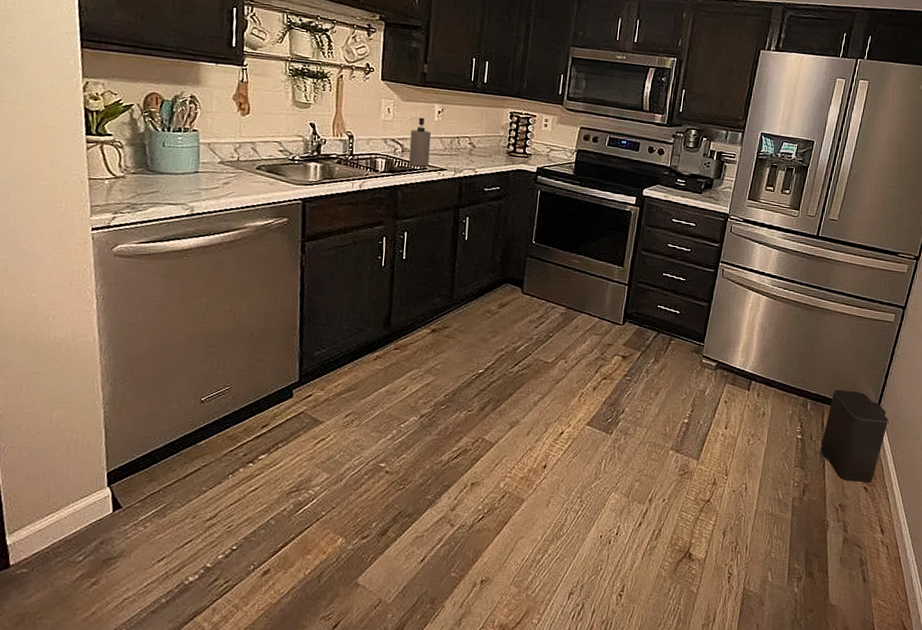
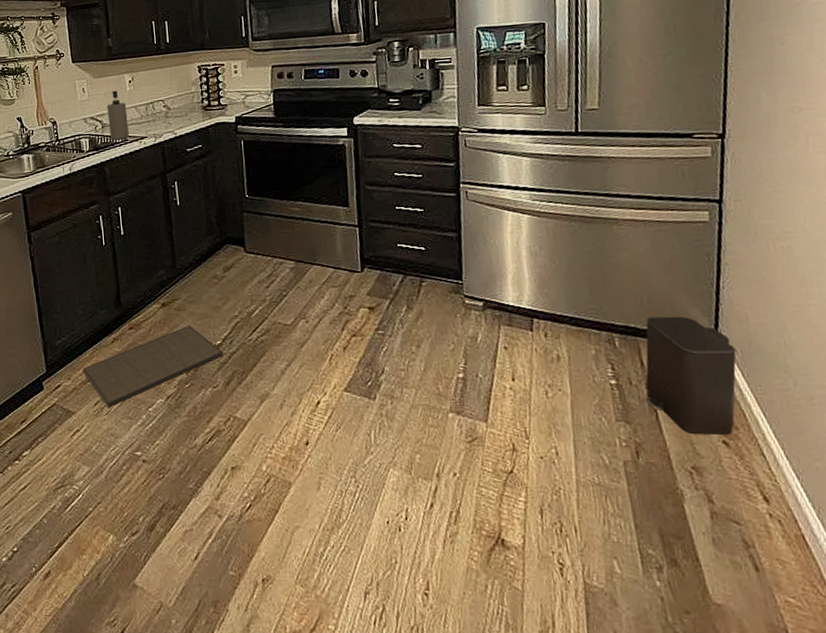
doormat: none [338,353,484,420] -> present [82,326,224,407]

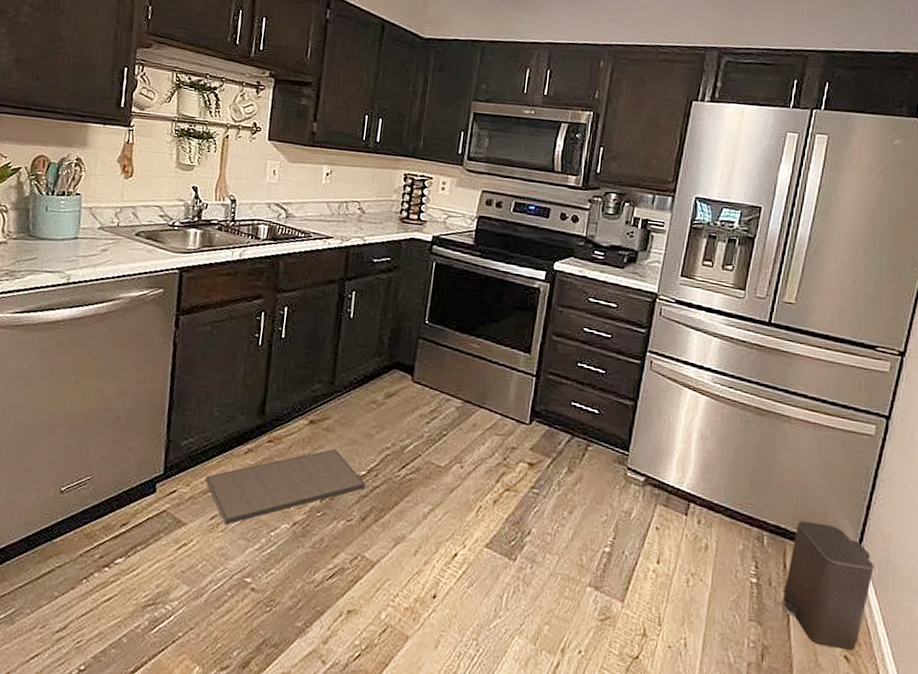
soap dispenser: present [103,90,129,140] -> none [293,180,318,235]

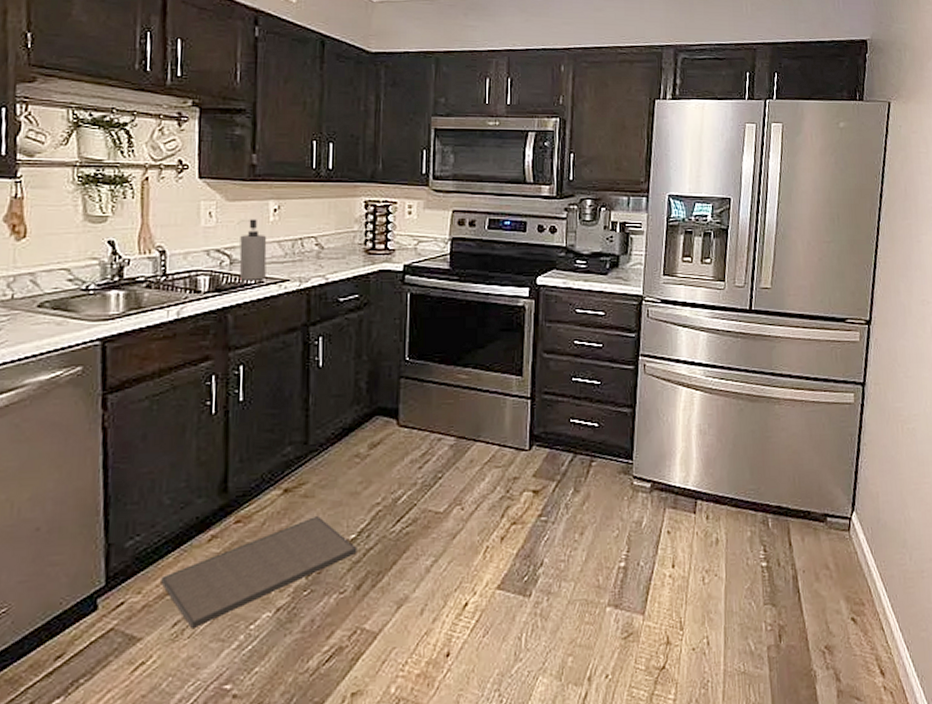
soap dispenser: none [293,180,318,235] -> present [236,219,267,280]
pedal bin: present [780,520,874,650] -> none [790,495,867,614]

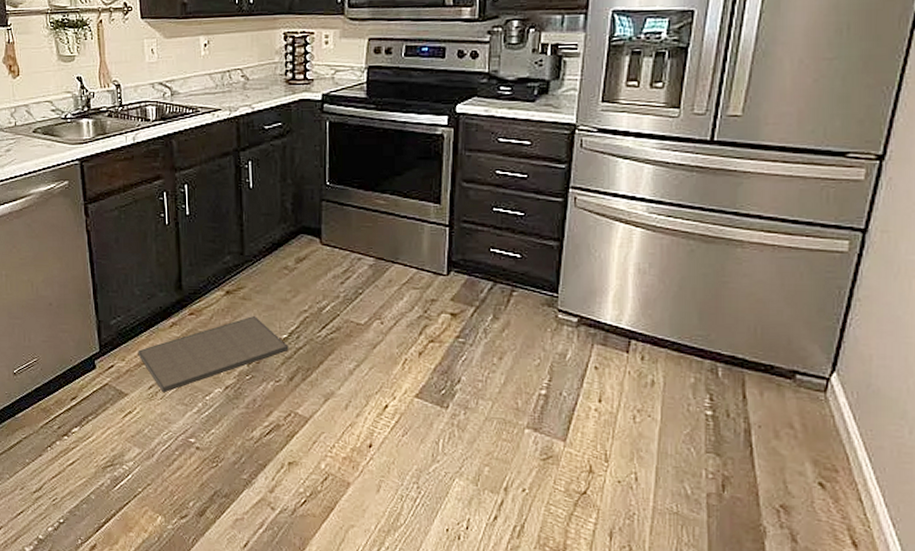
soap dispenser: present [236,219,267,280] -> none [174,54,201,110]

